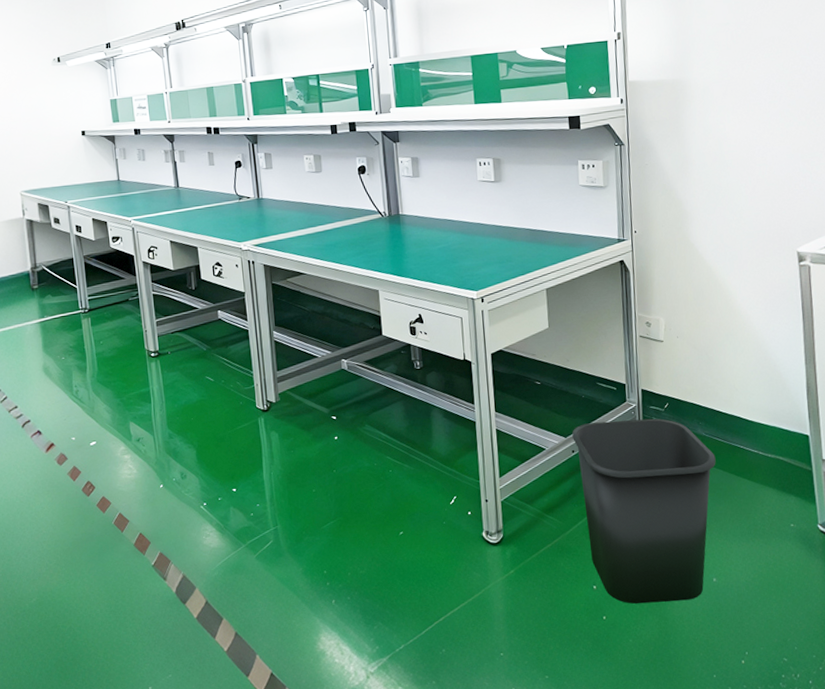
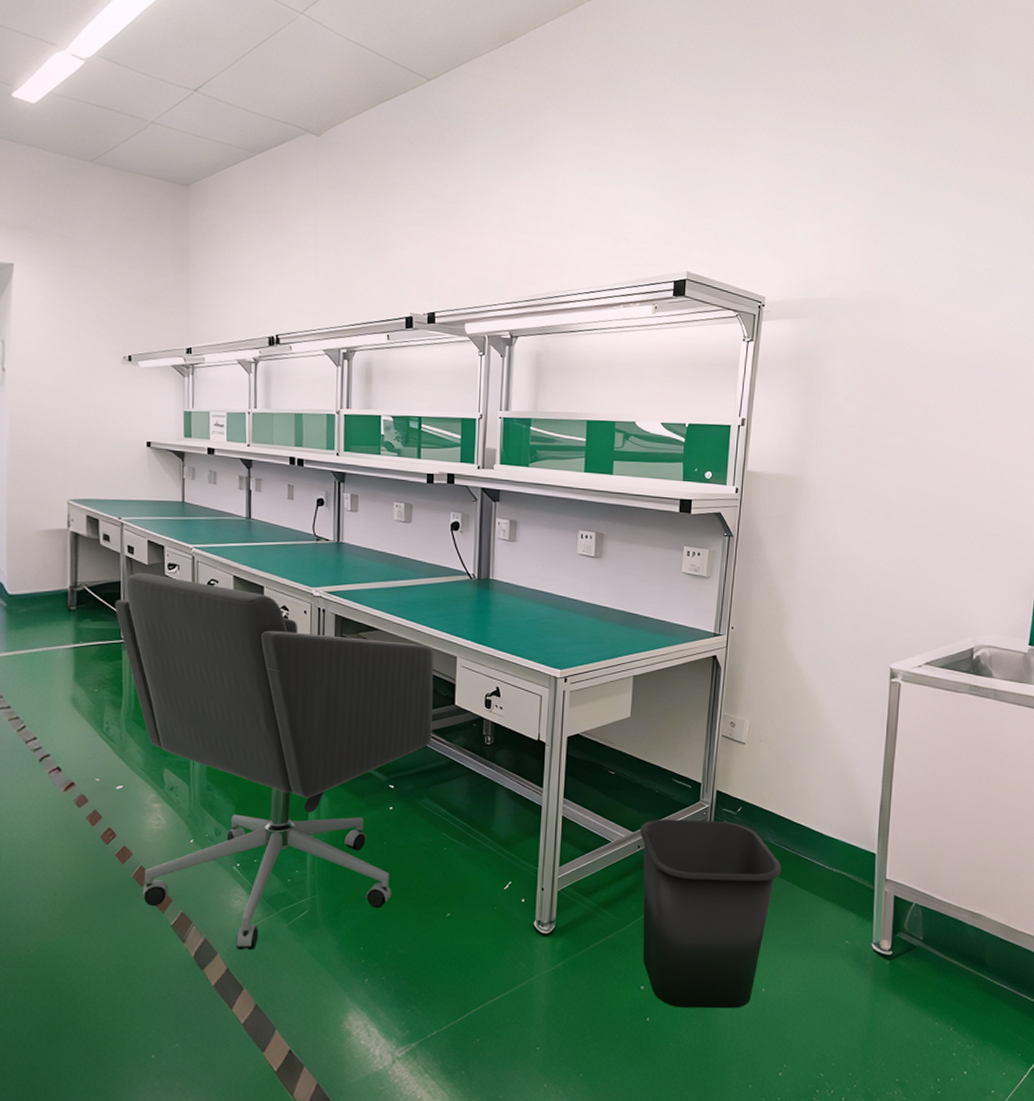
office chair: none [70,247,365,583] -> present [114,572,434,950]

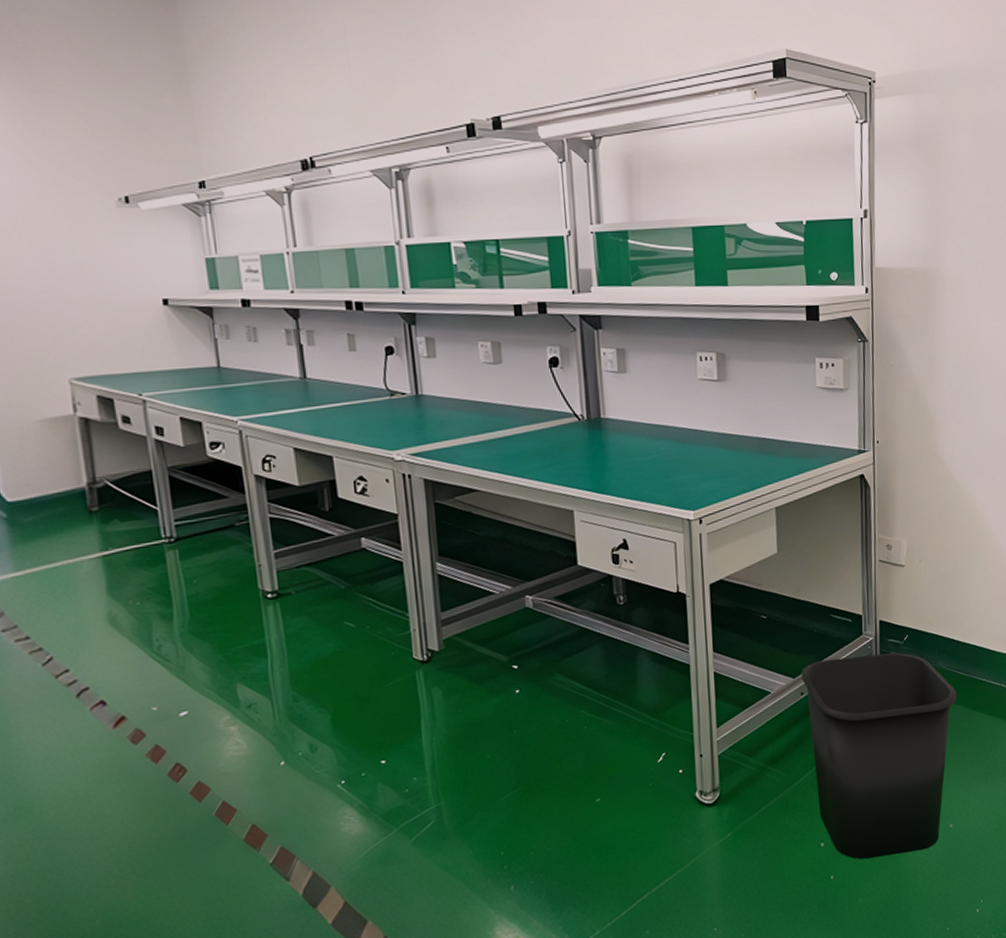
office chair: present [114,572,434,950] -> none [148,456,556,879]

